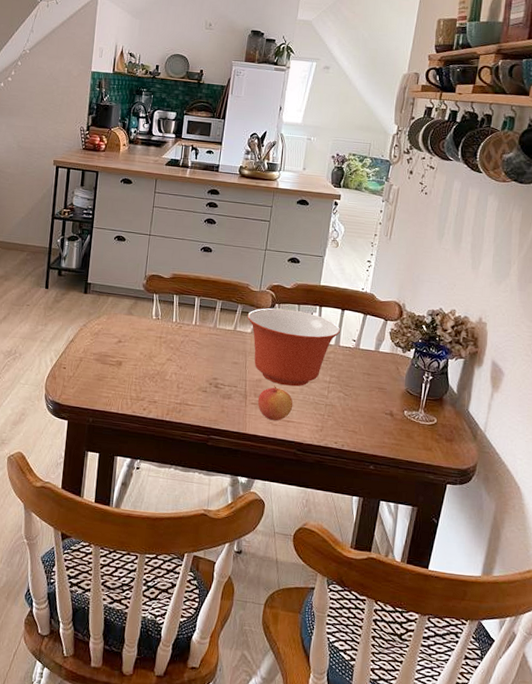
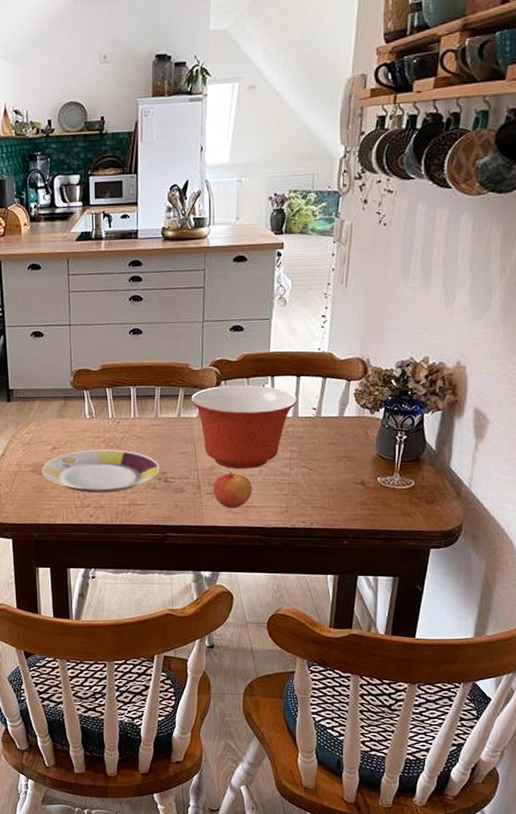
plate: none [105,347,213,391] -> present [42,449,160,494]

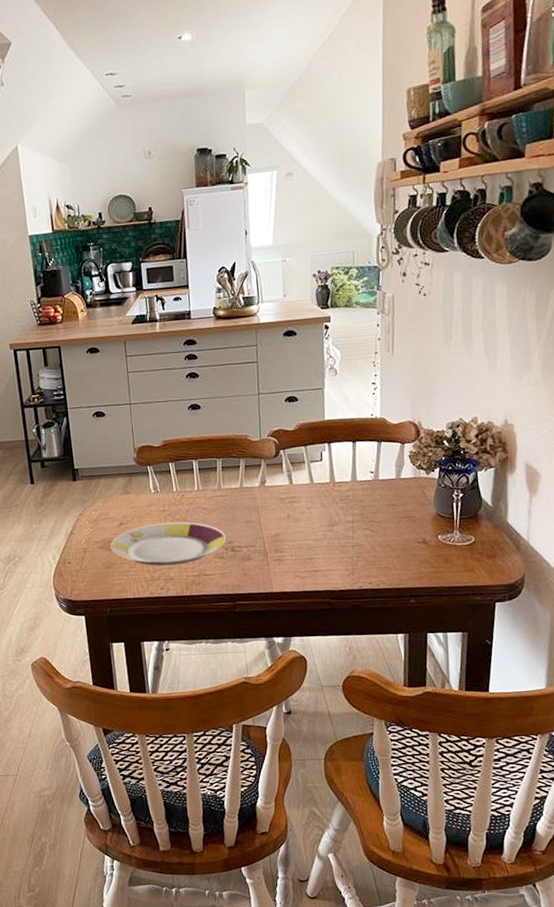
mixing bowl: present [191,384,298,469] -> none [252,452,356,535]
apple: present [213,471,253,509] -> none [279,537,318,574]

